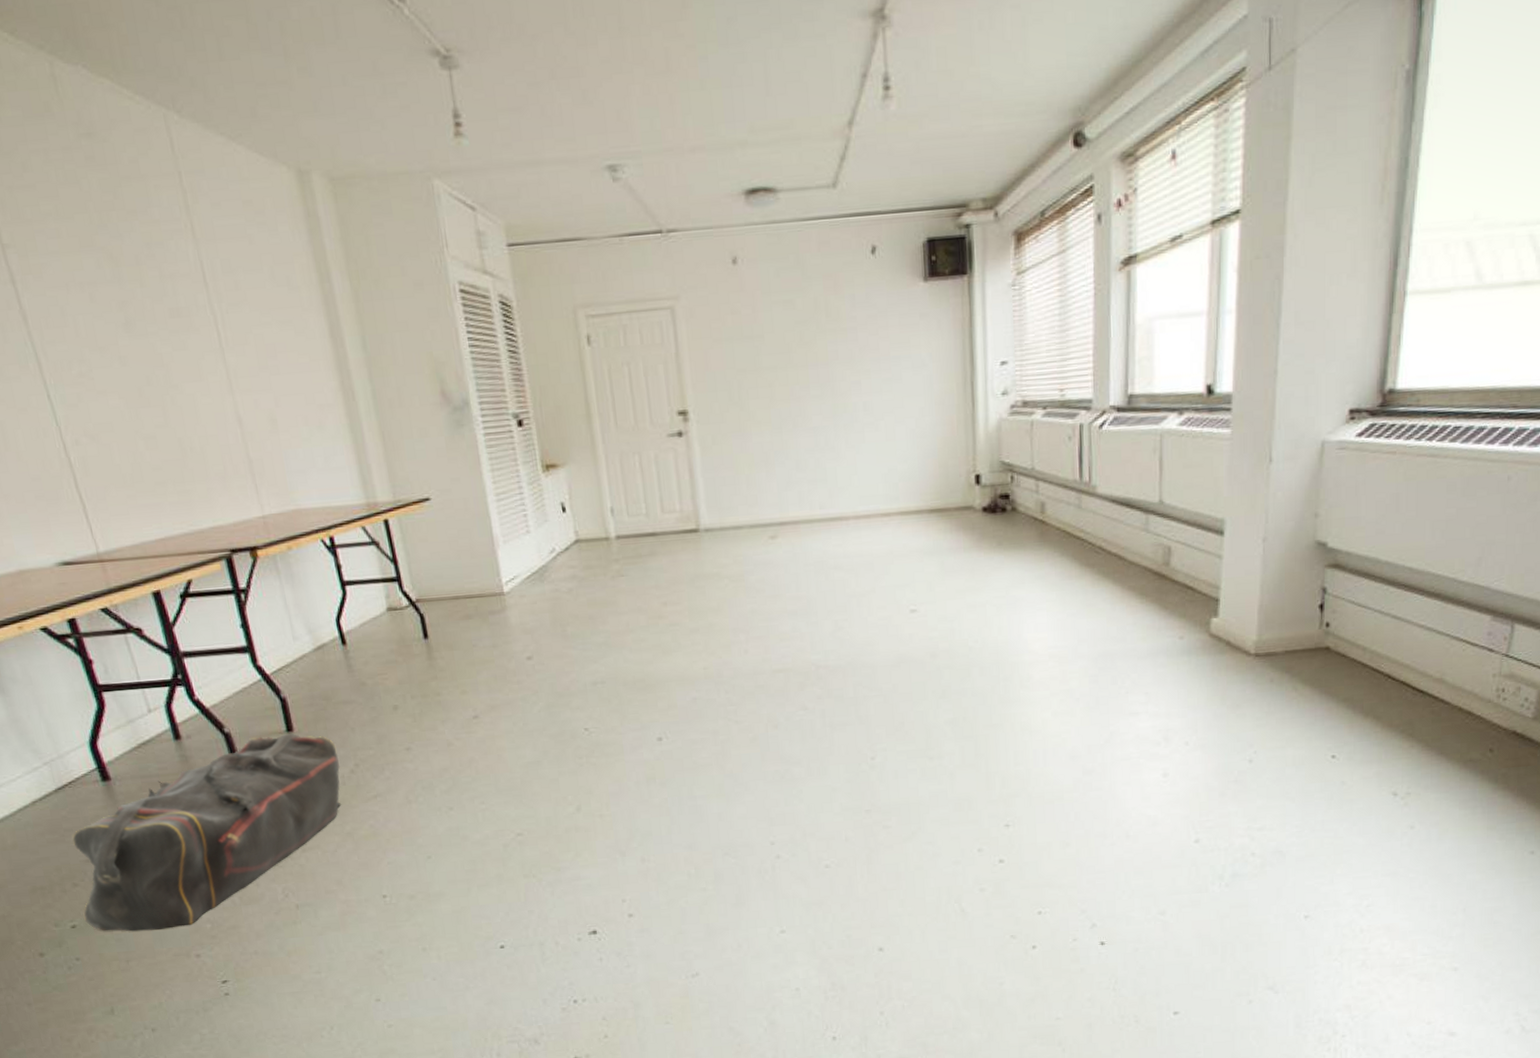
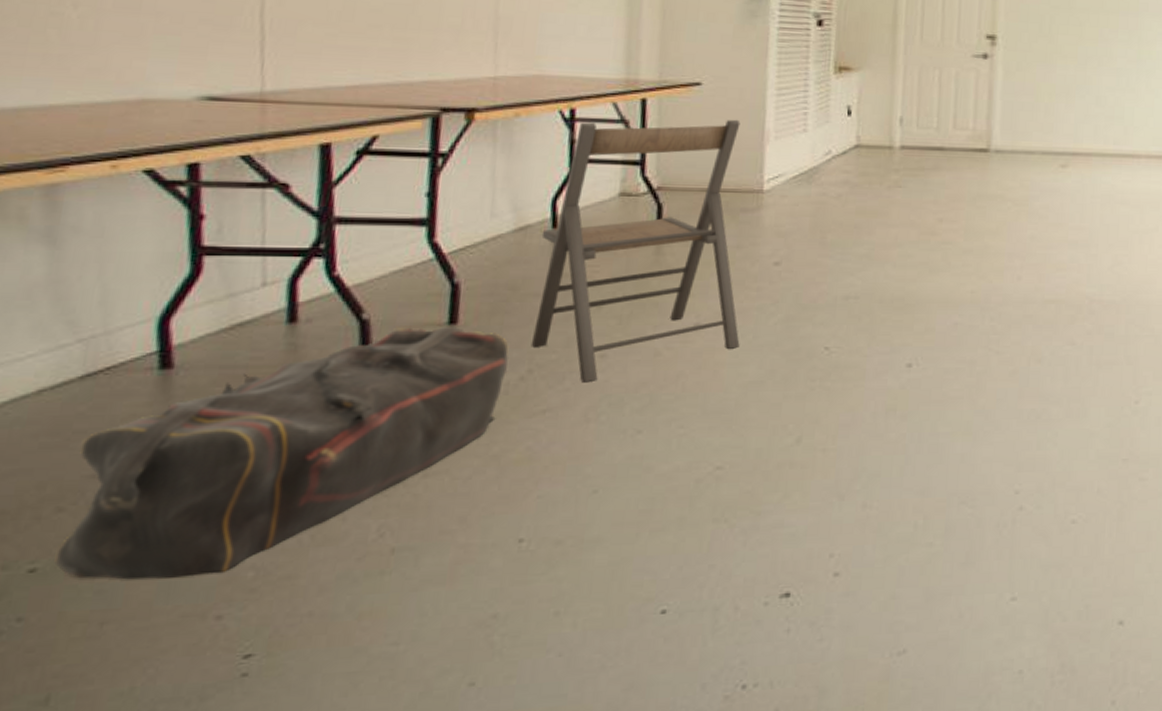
folding chair: none [335,528,514,772] -> present [531,119,741,383]

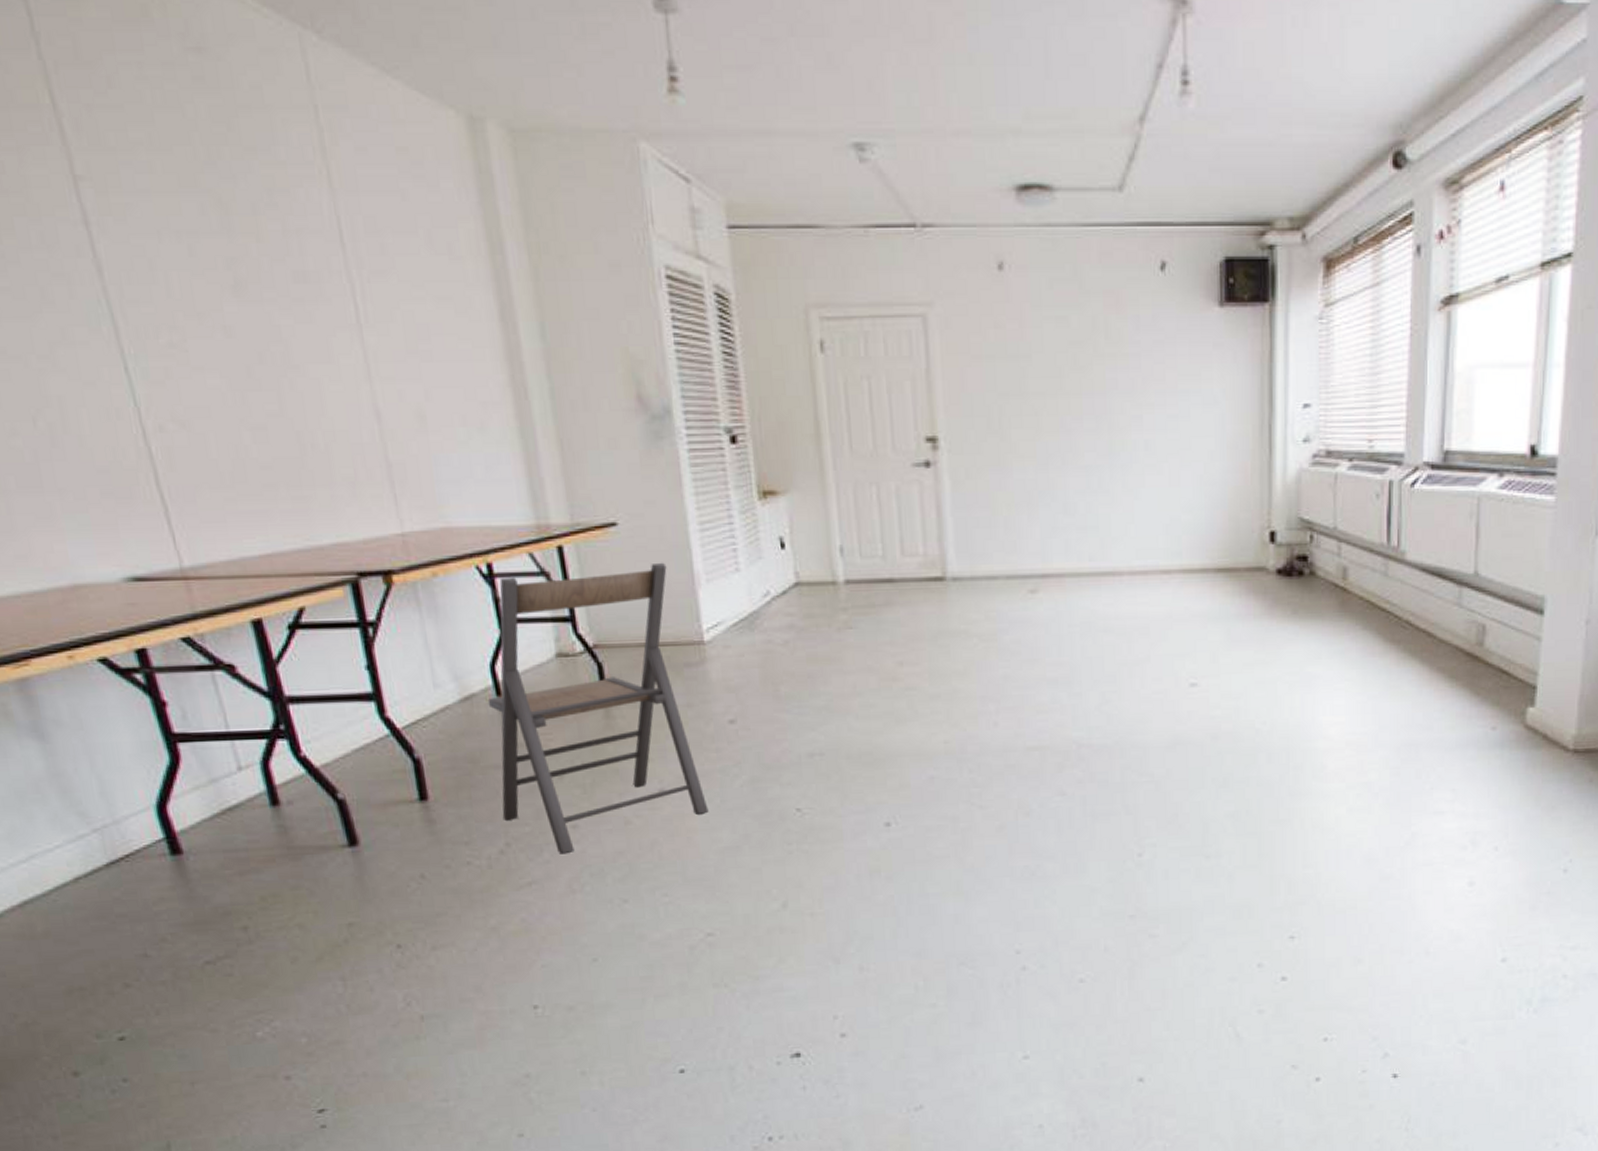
duffel bag: present [54,326,509,580] -> none [126,802,486,1046]

